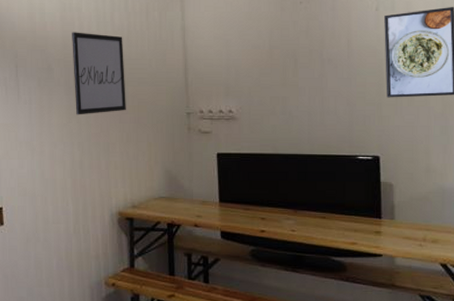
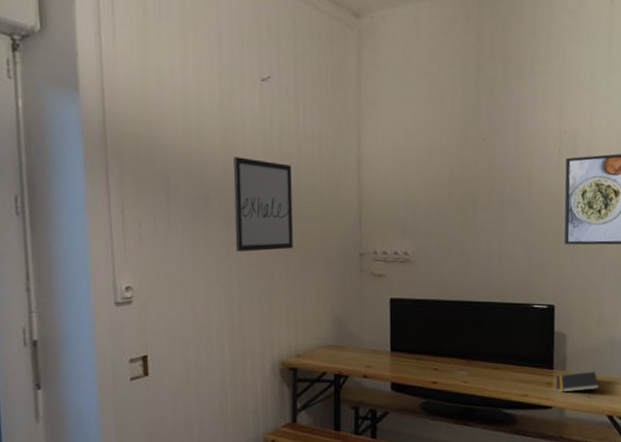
notepad: none [384,220,432,241] -> present [556,371,600,392]

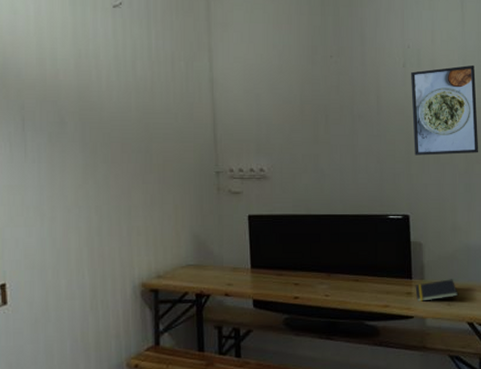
wall art: present [233,157,294,252] -> none [88,81,150,175]

